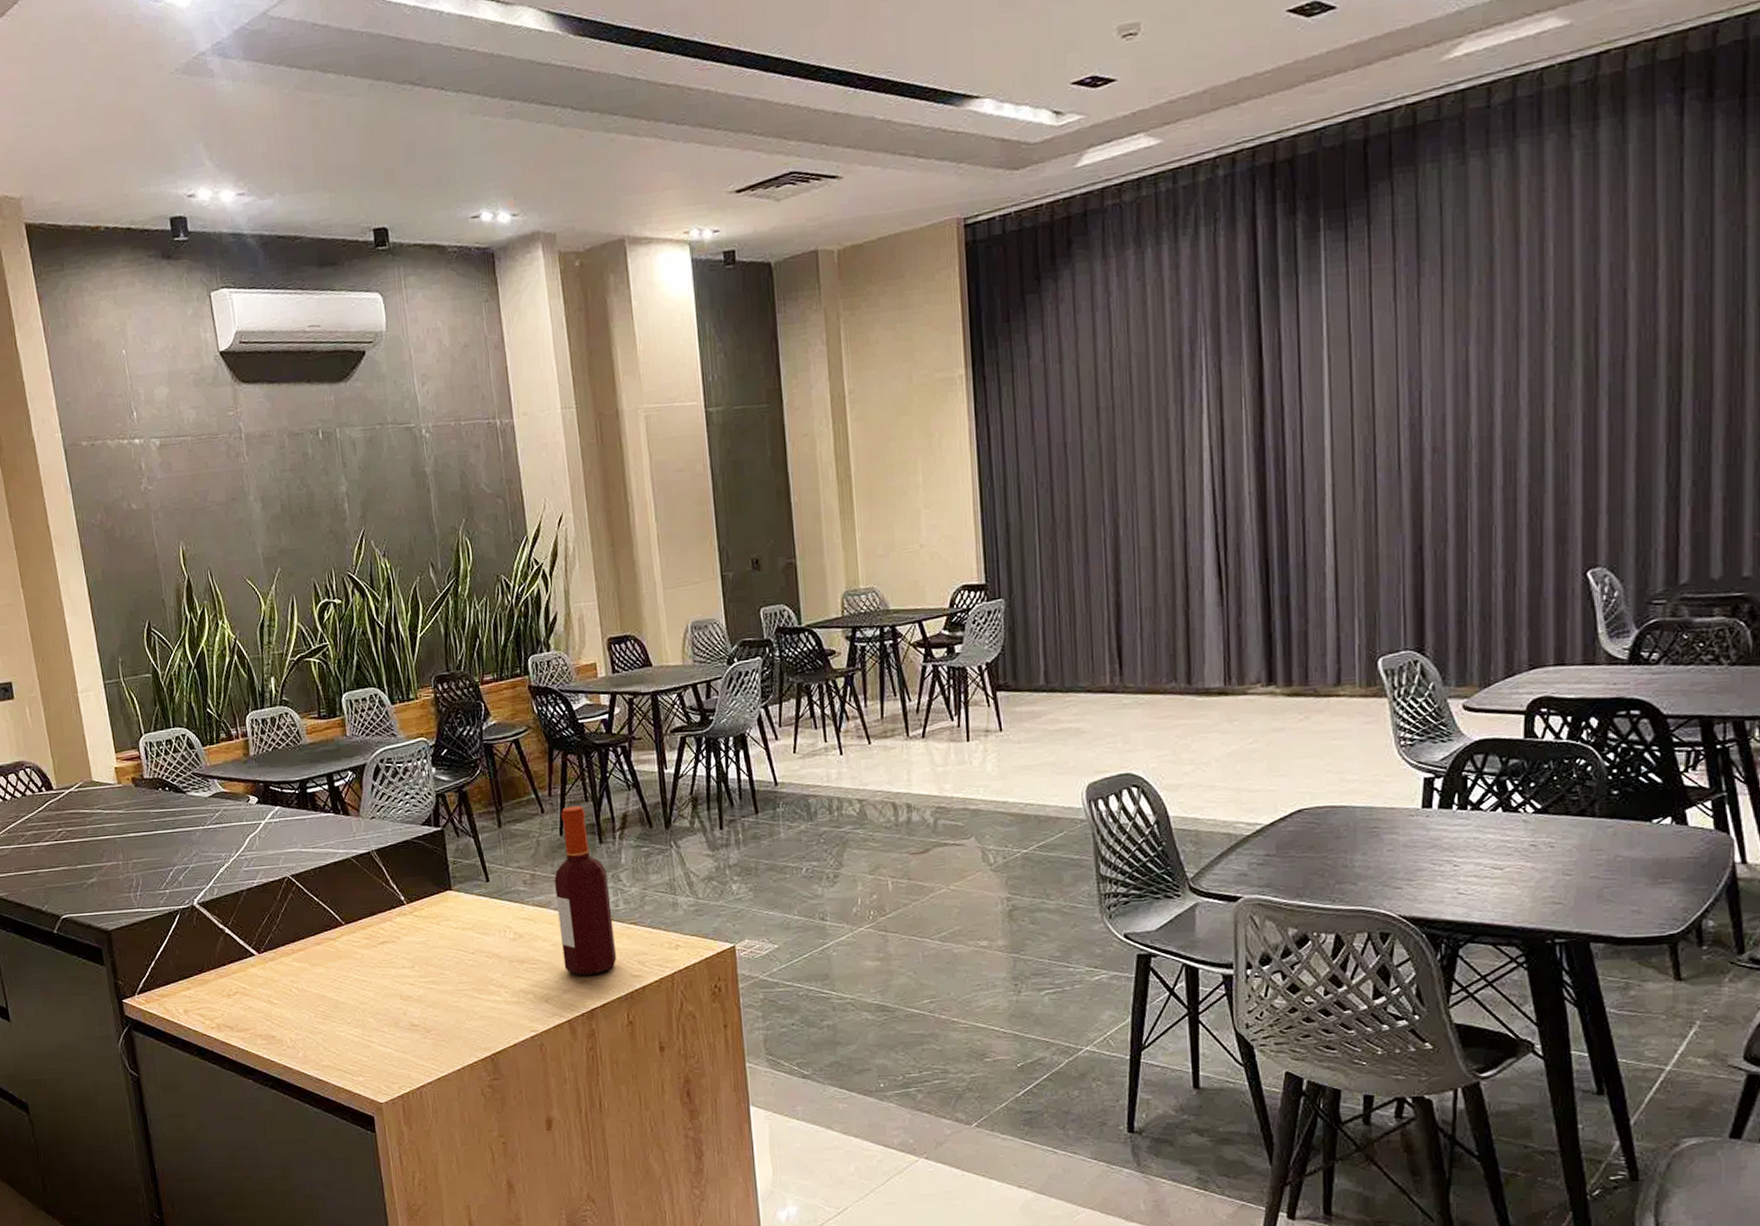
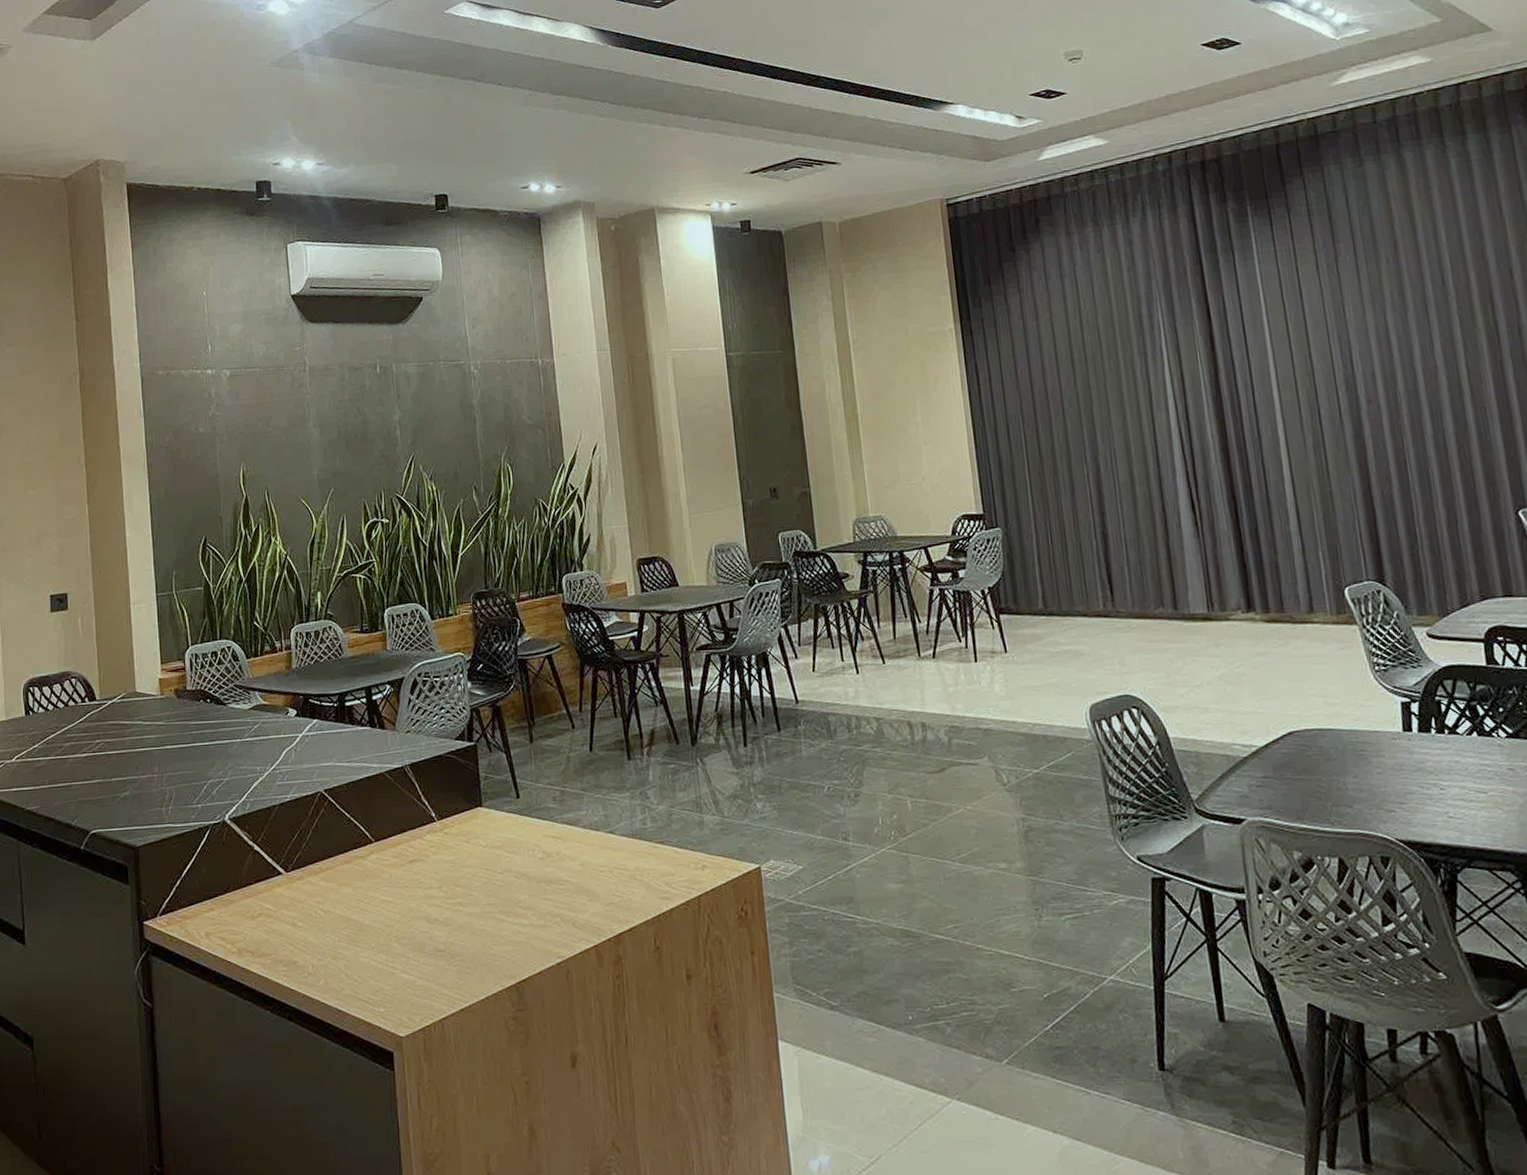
bottle: present [554,805,616,975] -> none [583,721,644,897]

